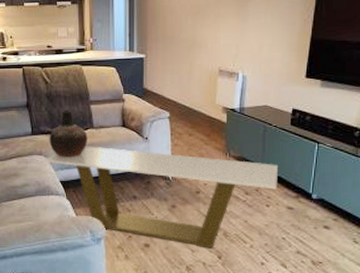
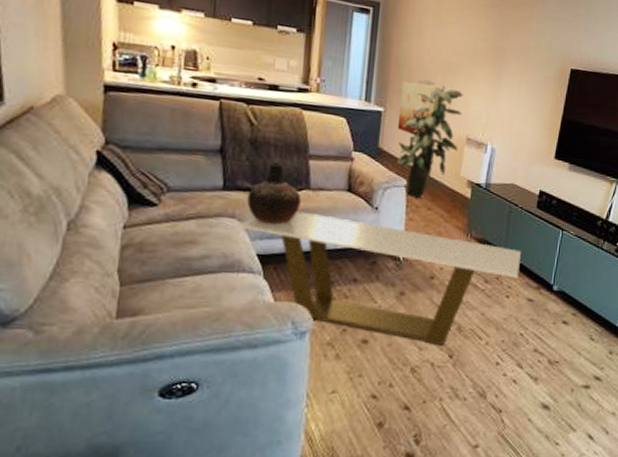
wall art: none [157,29,191,74] -> present [397,81,439,135]
indoor plant: none [160,25,213,126] -> present [397,79,463,198]

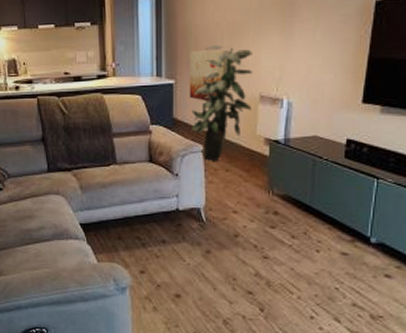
coffee table: present [238,211,521,346] -> none [62,184,330,300]
vase: present [247,162,301,225] -> none [67,143,110,197]

